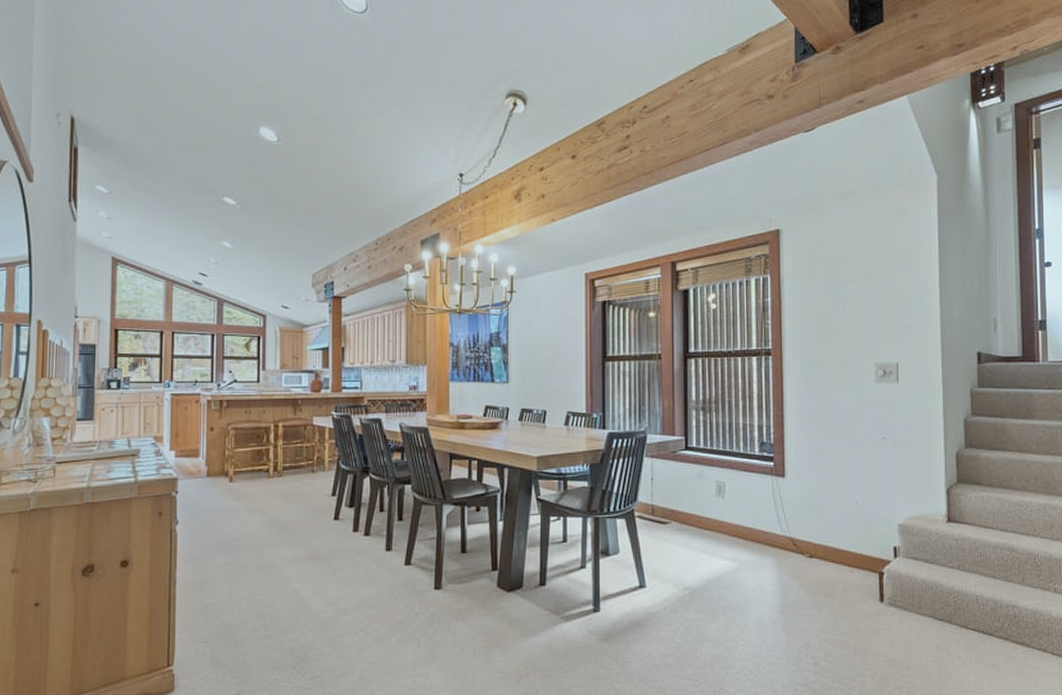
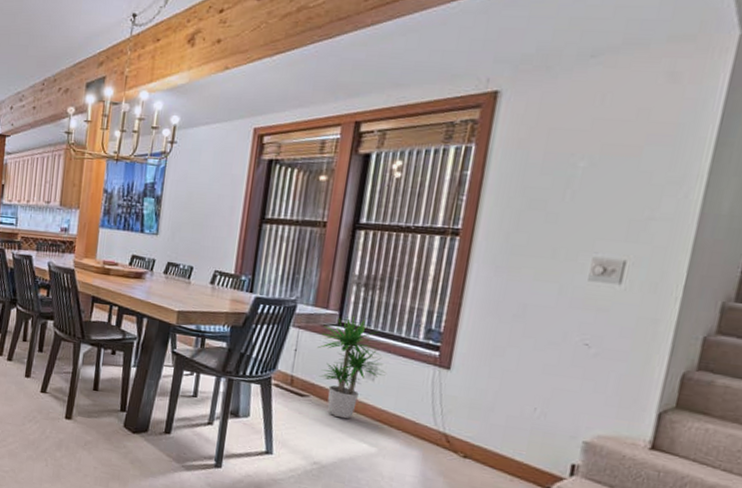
potted plant: none [671,439,733,539] -> present [317,316,386,419]

